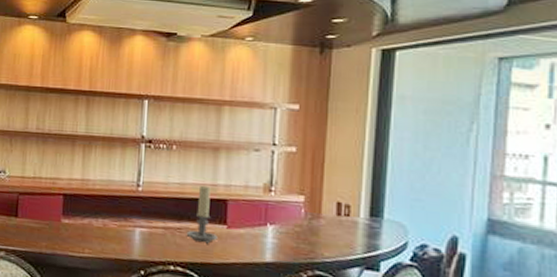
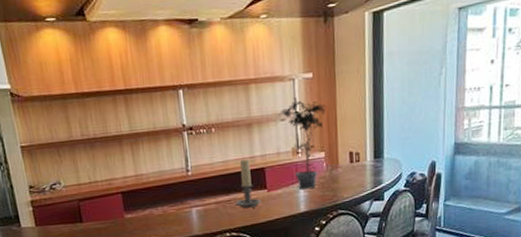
potted plant: none [251,128,313,237] -> present [278,98,327,190]

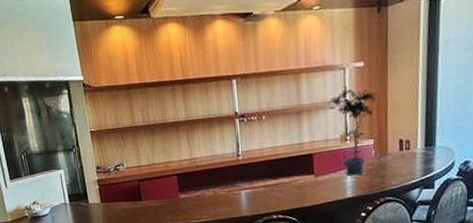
candle holder: present [235,159,261,208] -> none [282,145,308,192]

